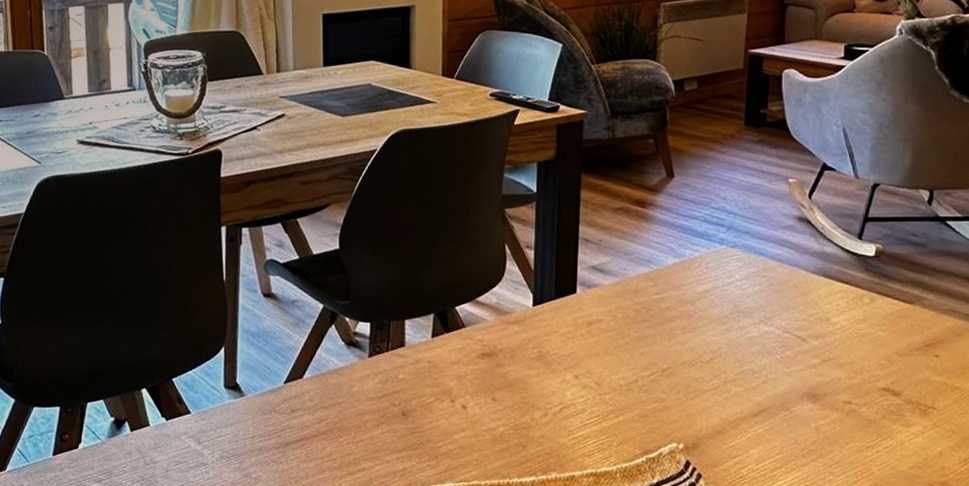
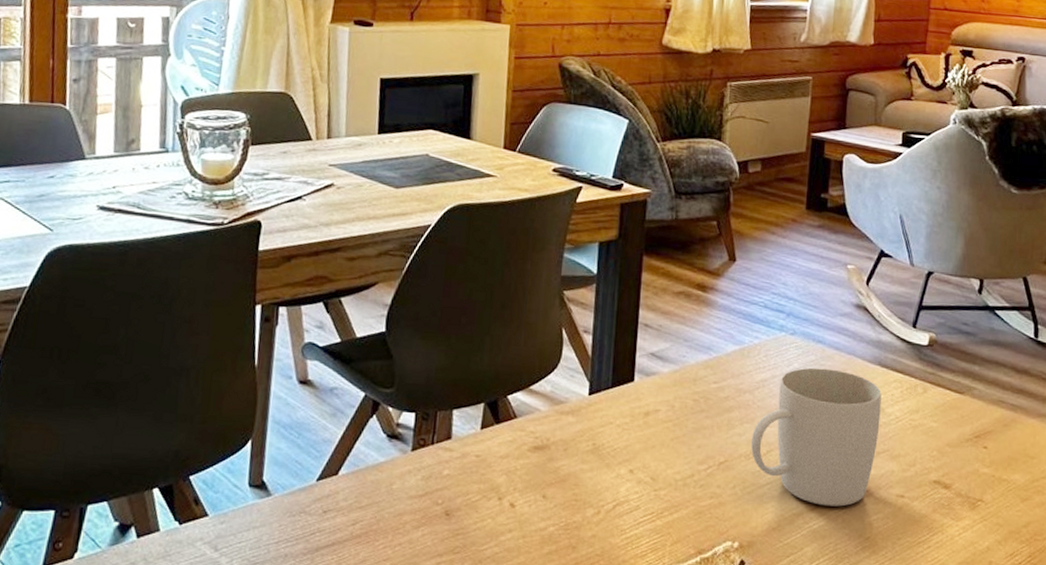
mug: none [693,279,826,412] -> present [750,367,882,507]

